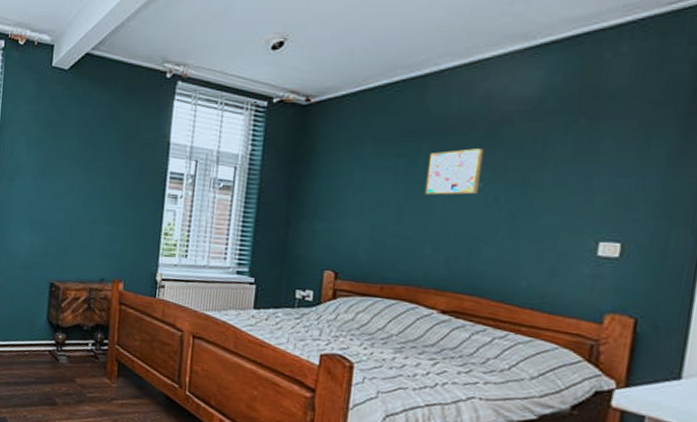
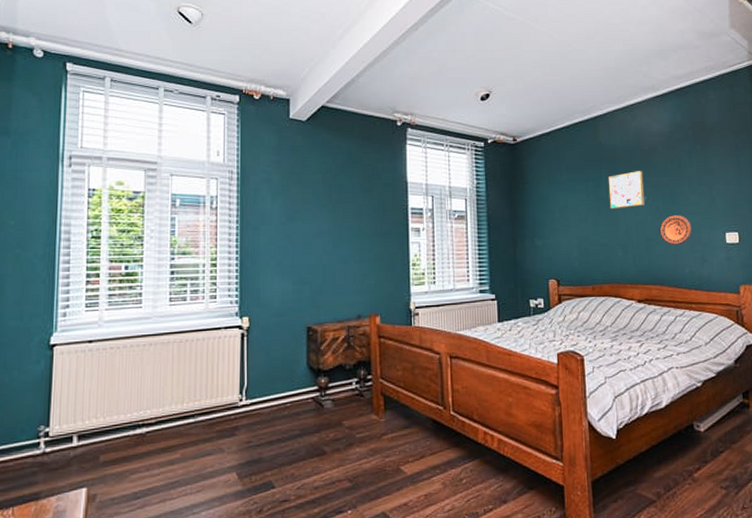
decorative plate: none [492,210,545,250] -> present [659,215,692,245]

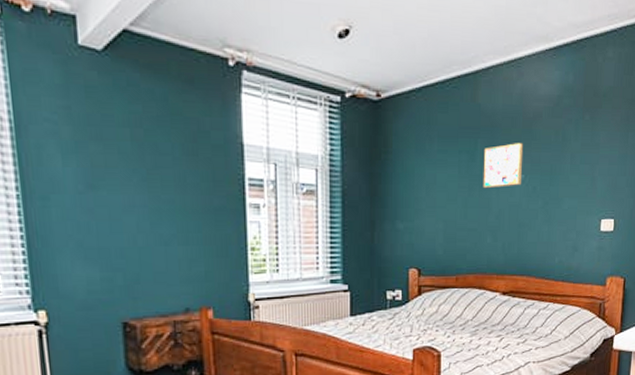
decorative plate: present [659,215,692,245] -> none [533,198,568,232]

